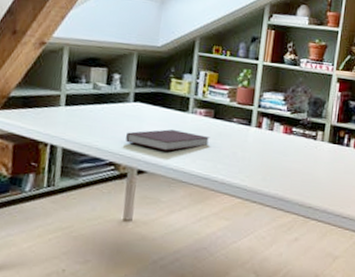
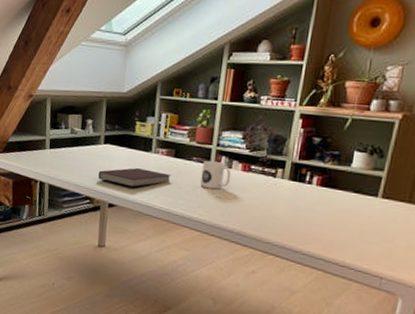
mug: none [241,122,273,153] -> present [200,160,231,190]

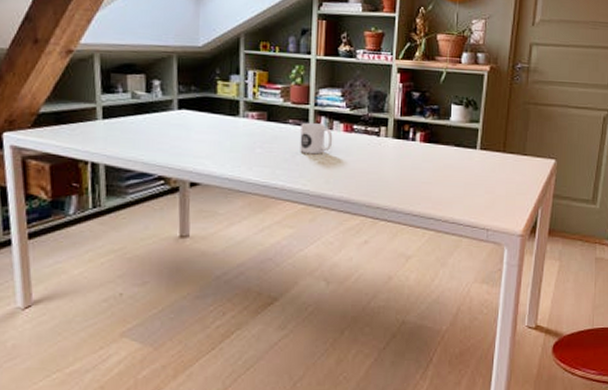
notebook: present [98,168,171,188] -> none [174,137,265,160]

